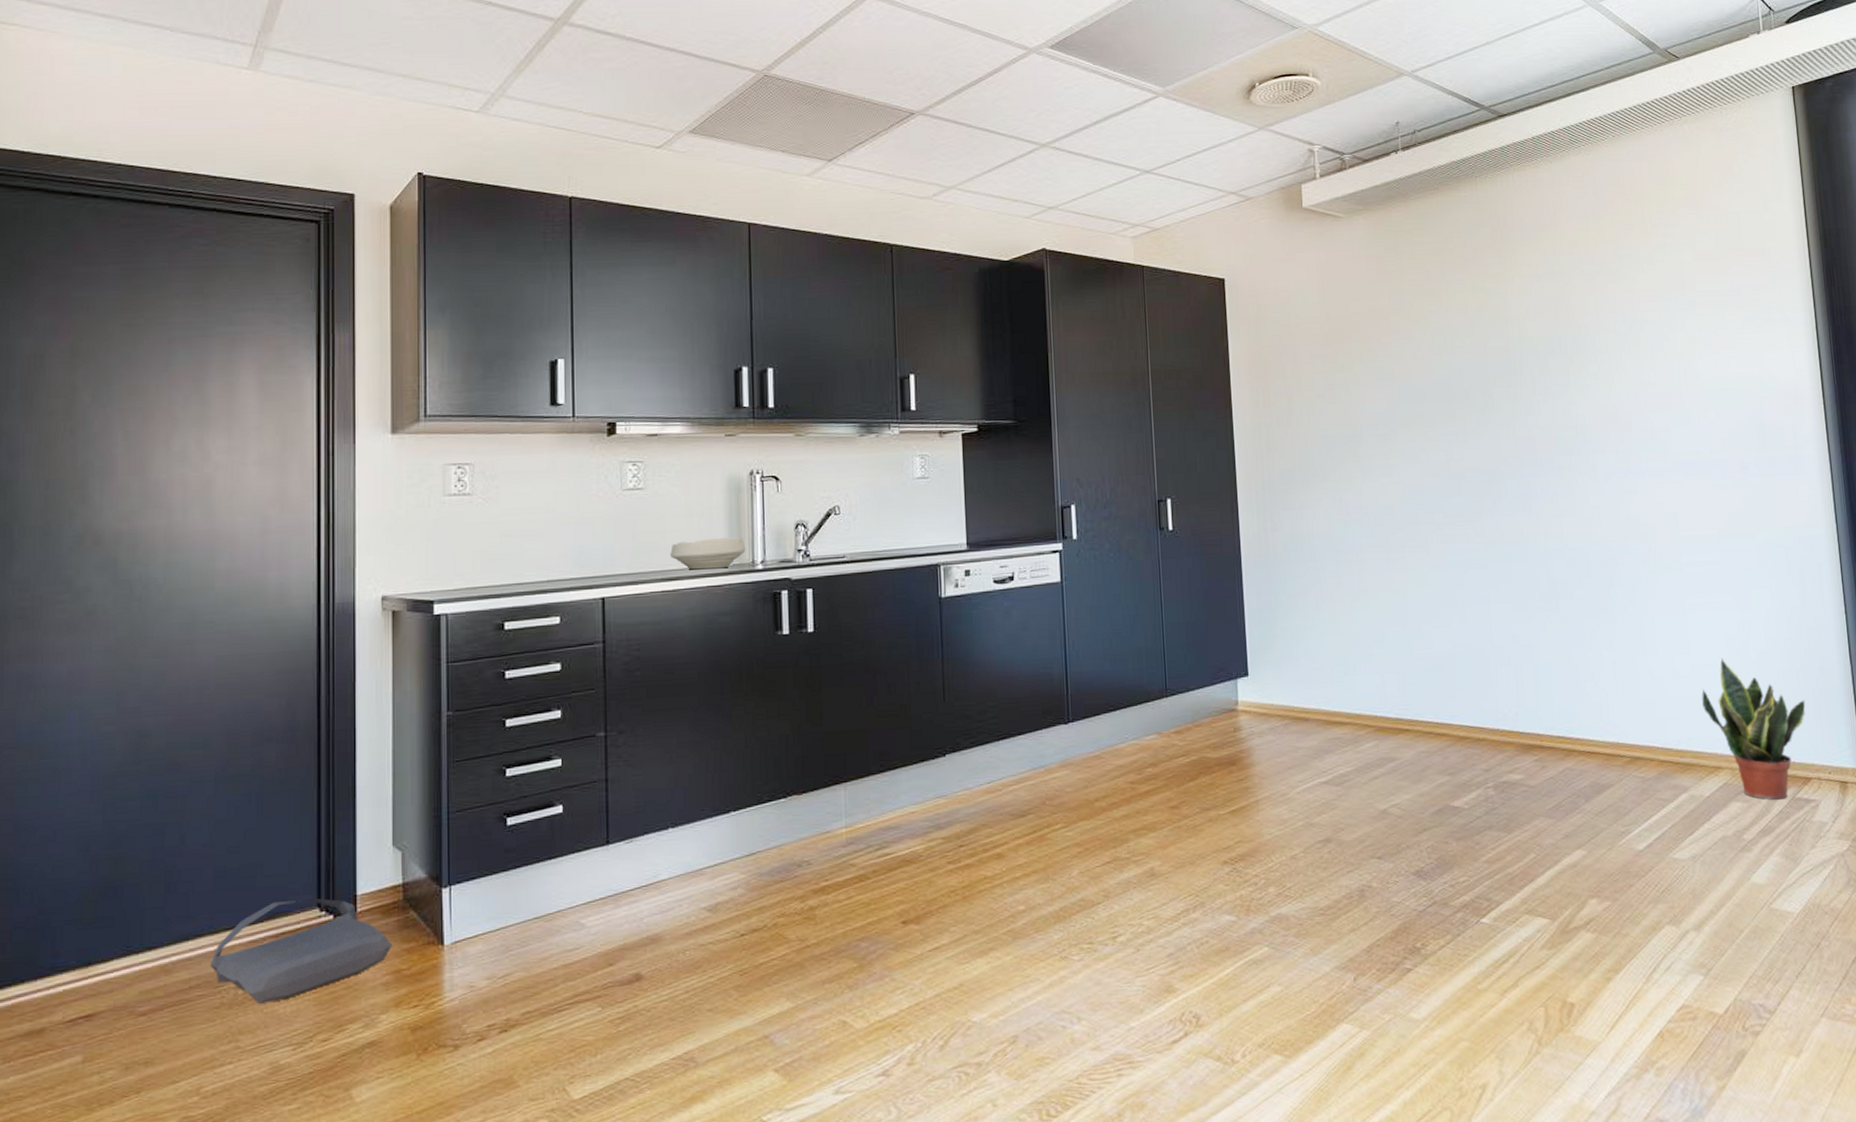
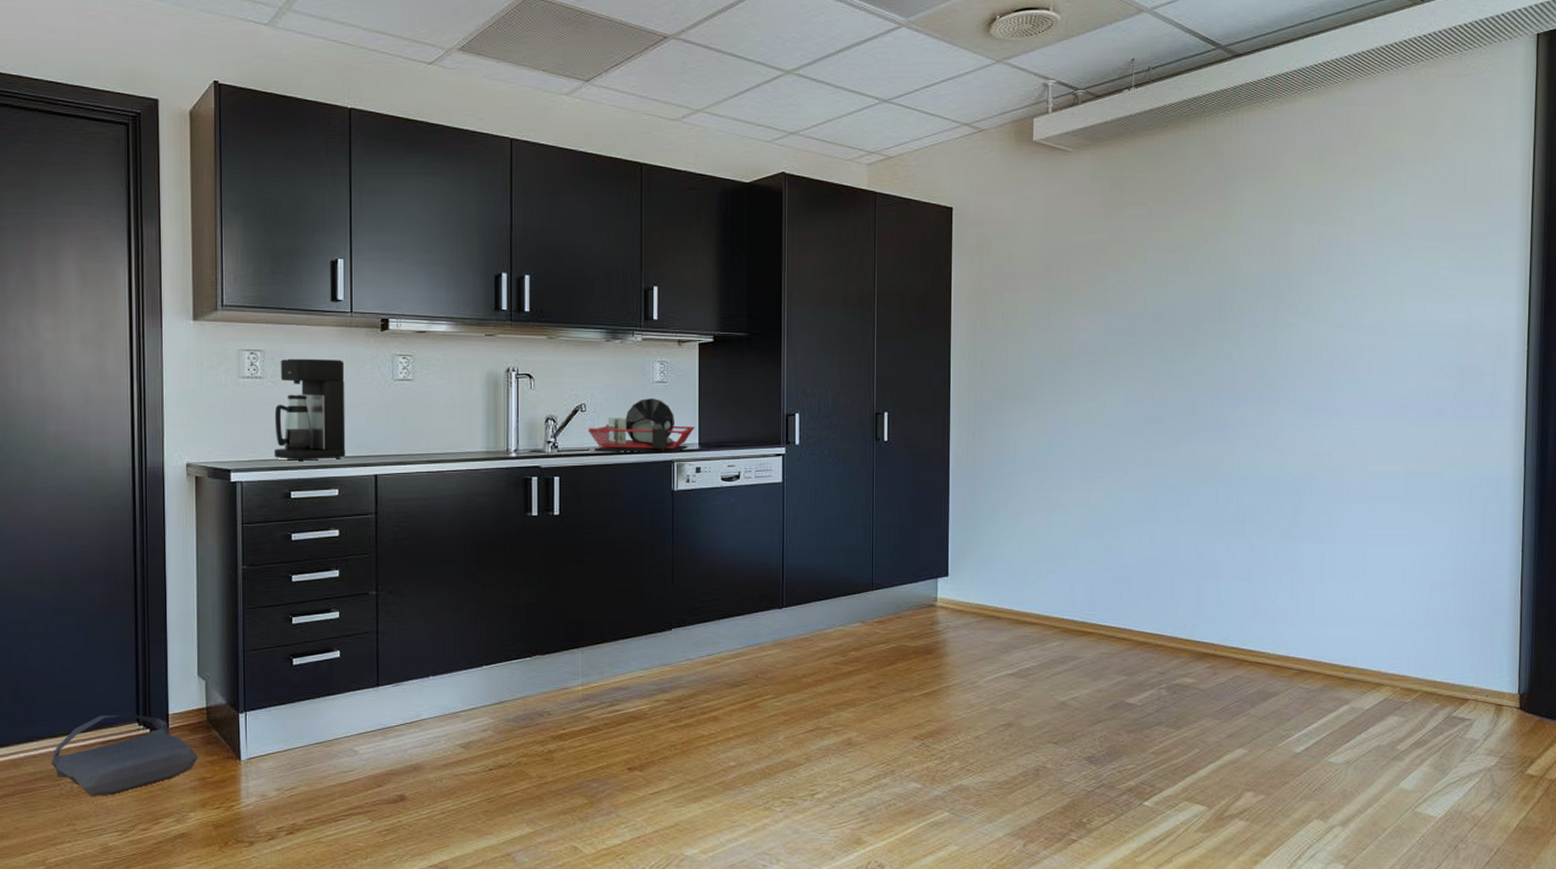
coffee maker: none [484,470,568,587] -> present [274,358,346,461]
bowl: present [670,537,746,570] -> none [435,428,501,455]
dish rack: none [842,496,962,558] -> present [587,398,695,453]
potted plant: present [1702,658,1806,800] -> none [1372,585,1472,716]

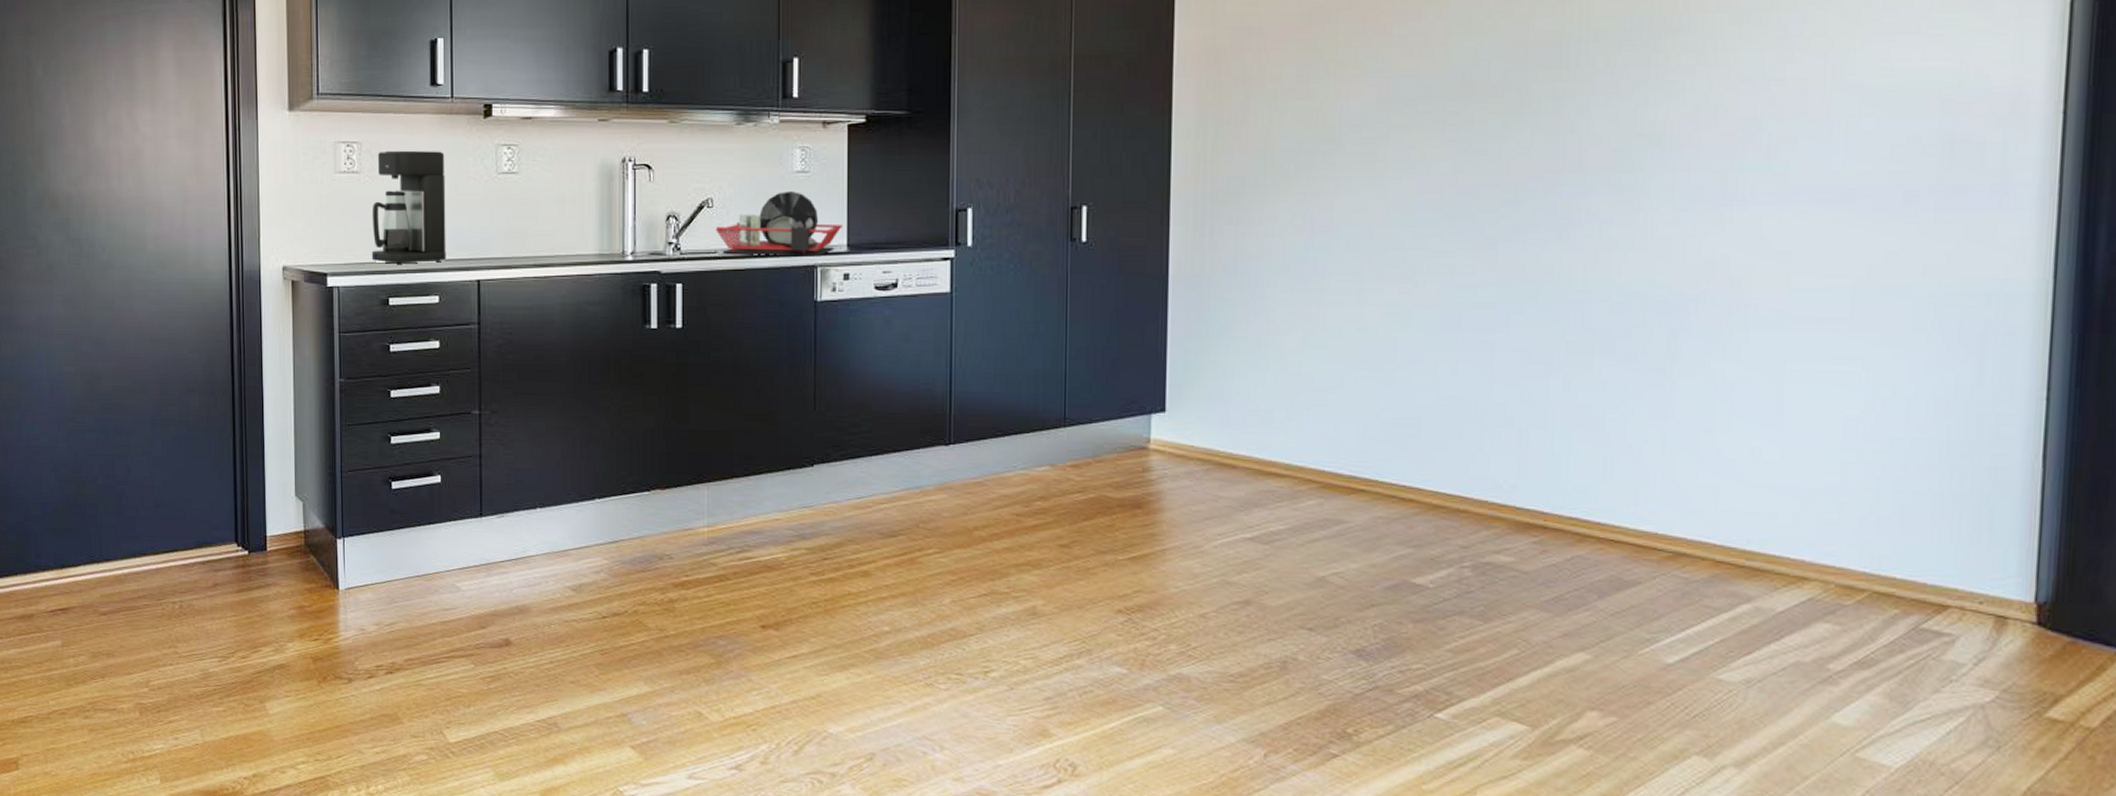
bag: present [50,714,198,796] -> none [152,533,296,619]

